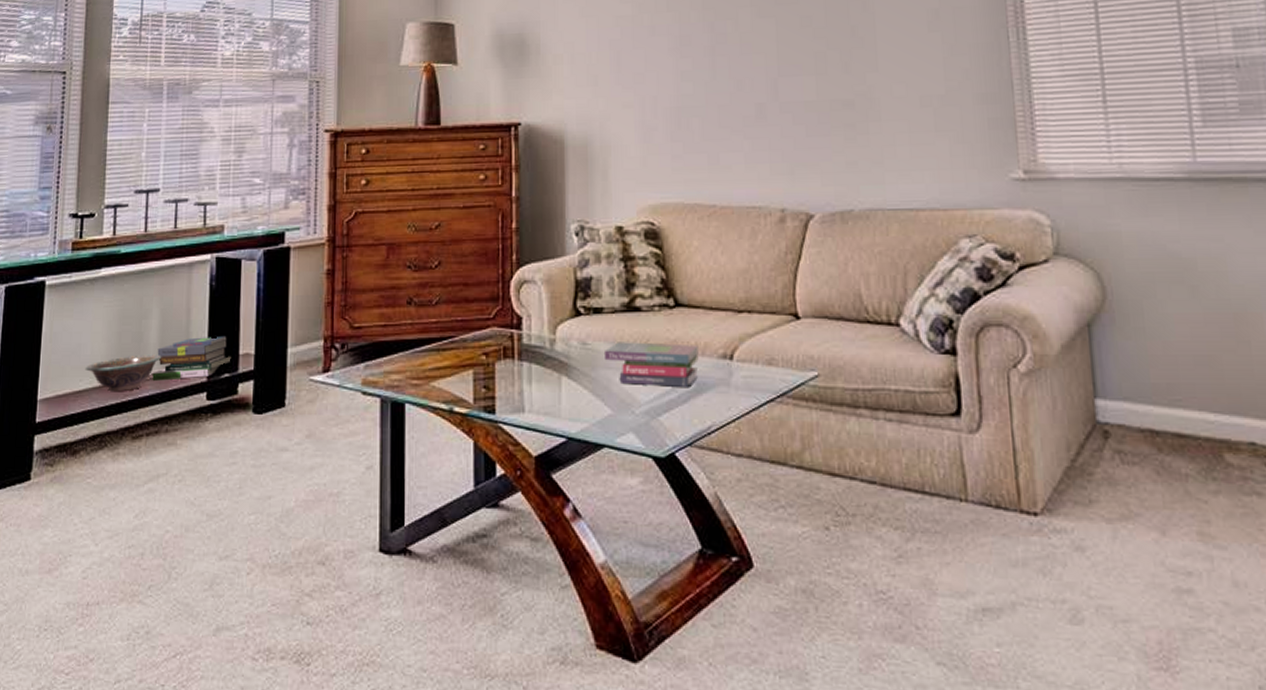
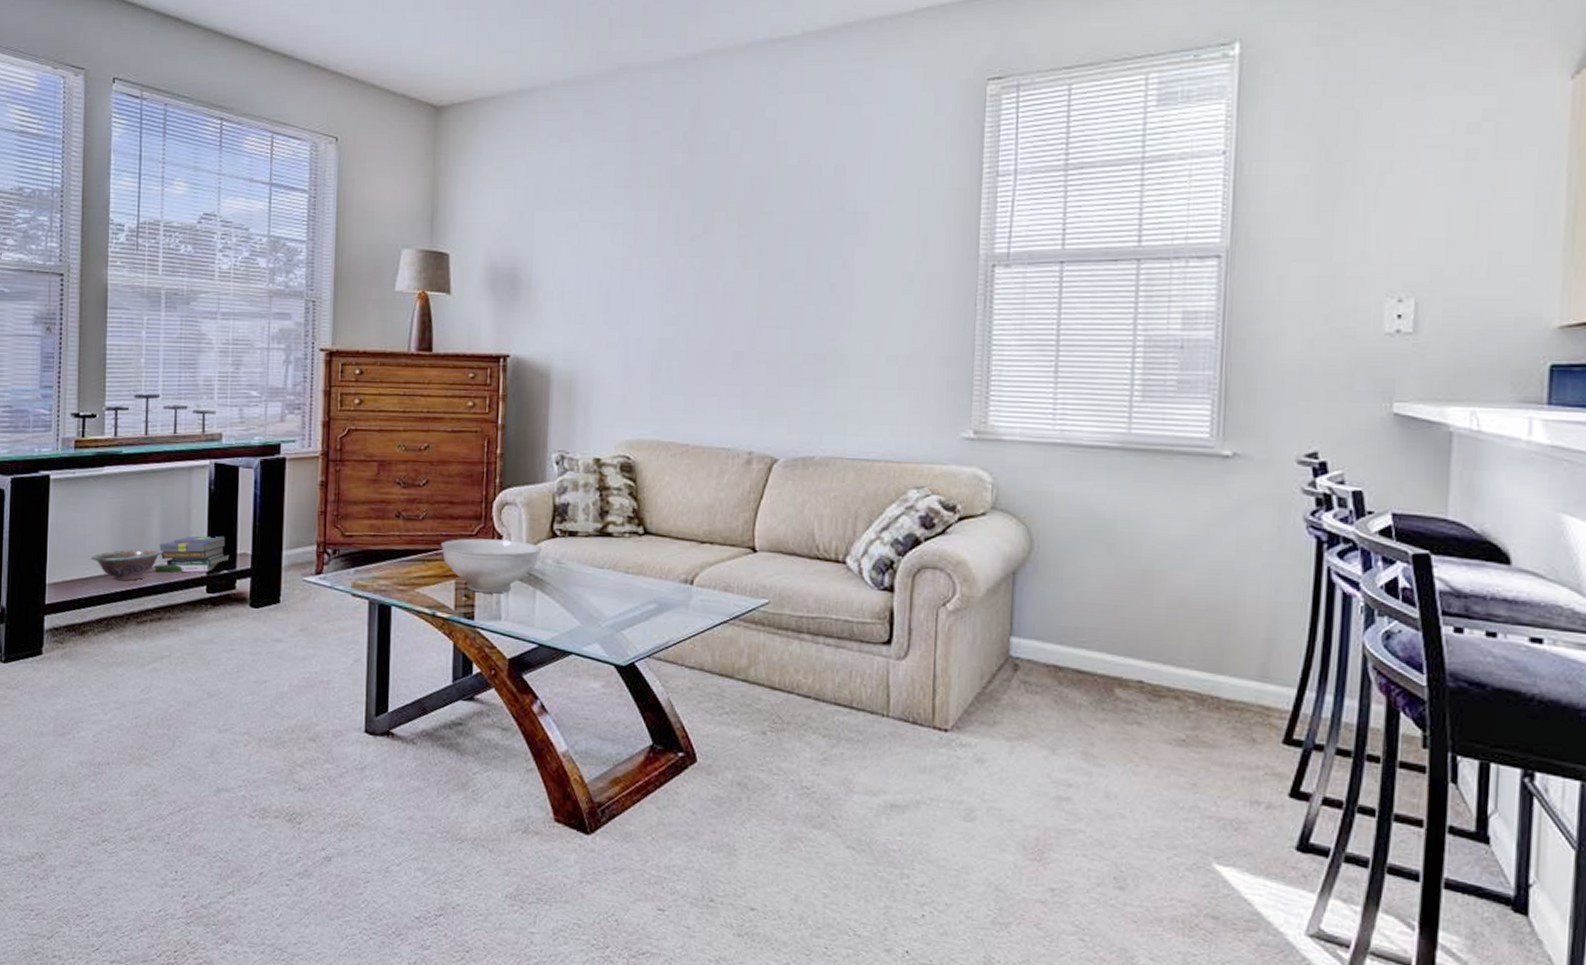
decorative bowl: none [455,322,566,383] -> present [440,538,542,594]
books: present [603,342,699,387] -> none [575,563,663,606]

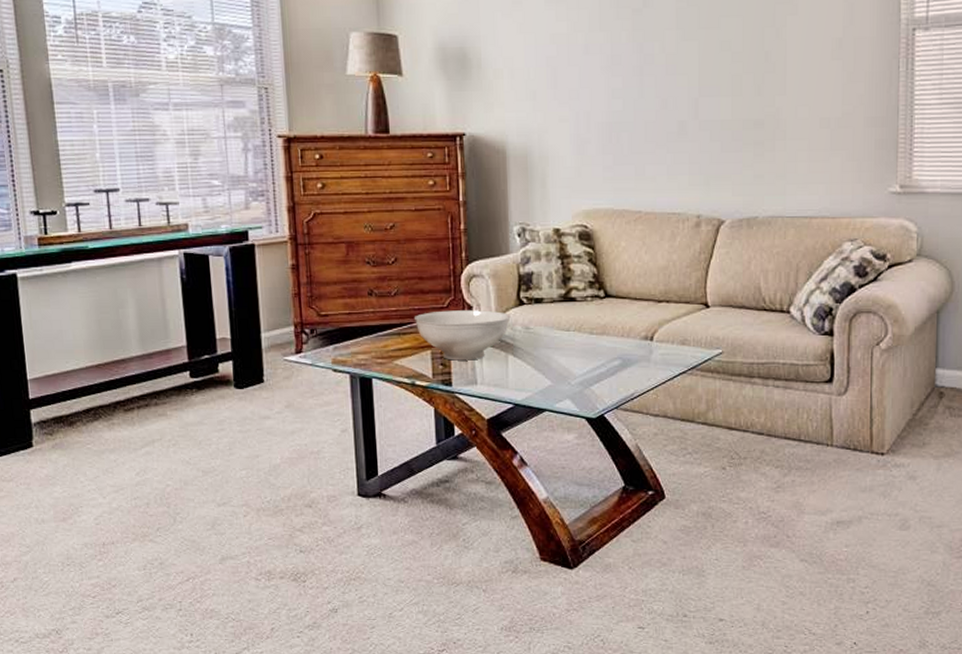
decorative bowl: present [91,548,164,581] -> none [69,339,143,372]
books: present [155,535,230,573] -> none [136,322,209,362]

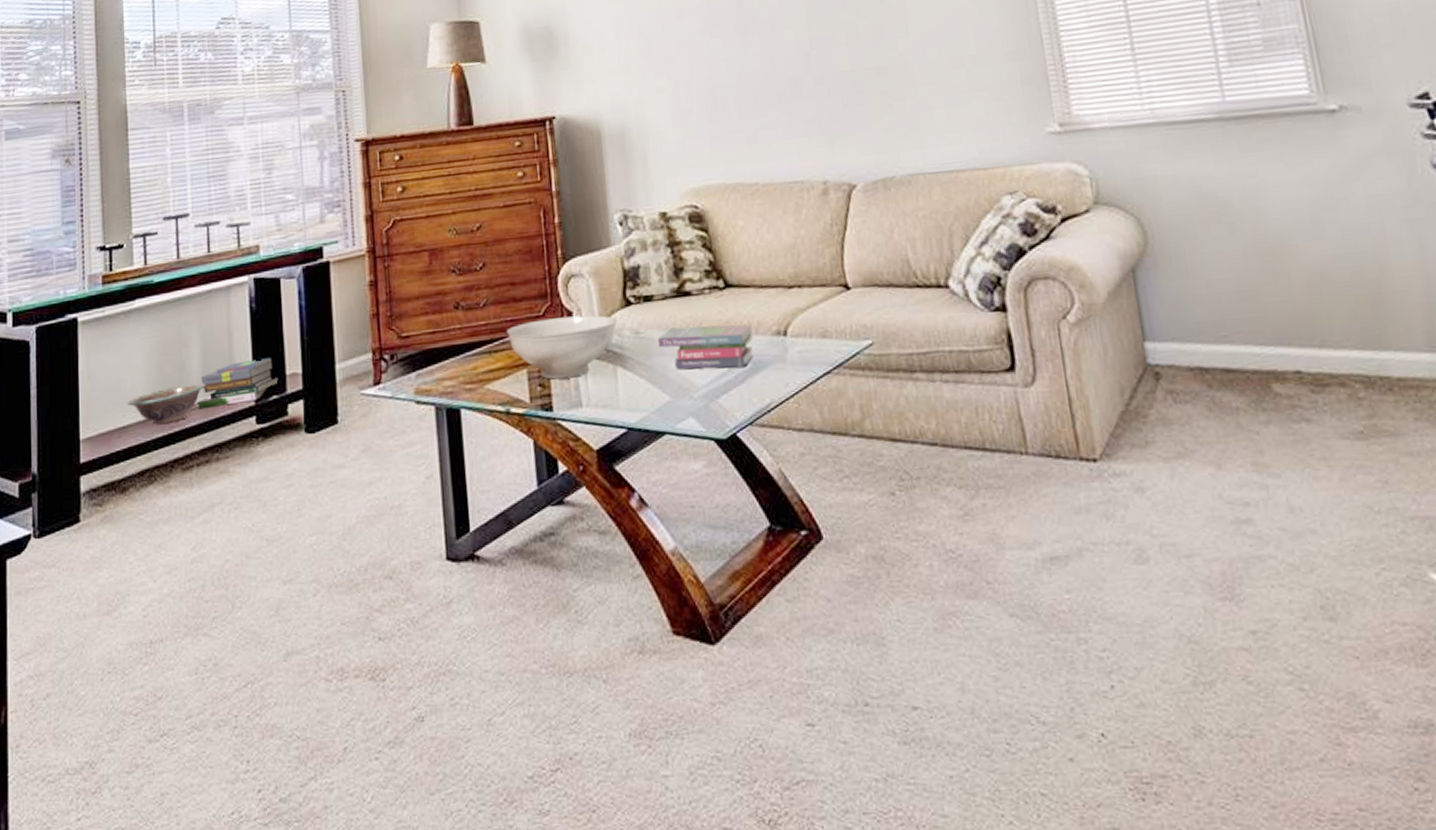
decorative bowl: none [69,339,143,372] -> present [127,382,206,425]
books: none [136,322,209,362] -> present [198,357,279,410]
books: none [544,326,625,363] -> present [657,324,753,370]

